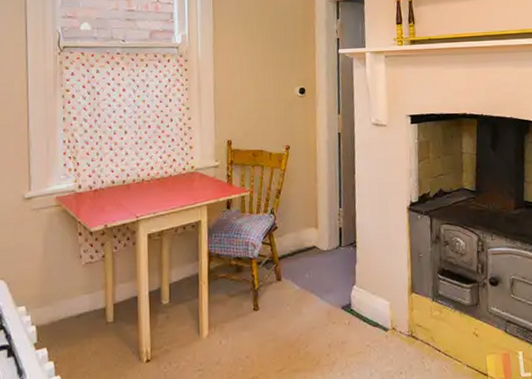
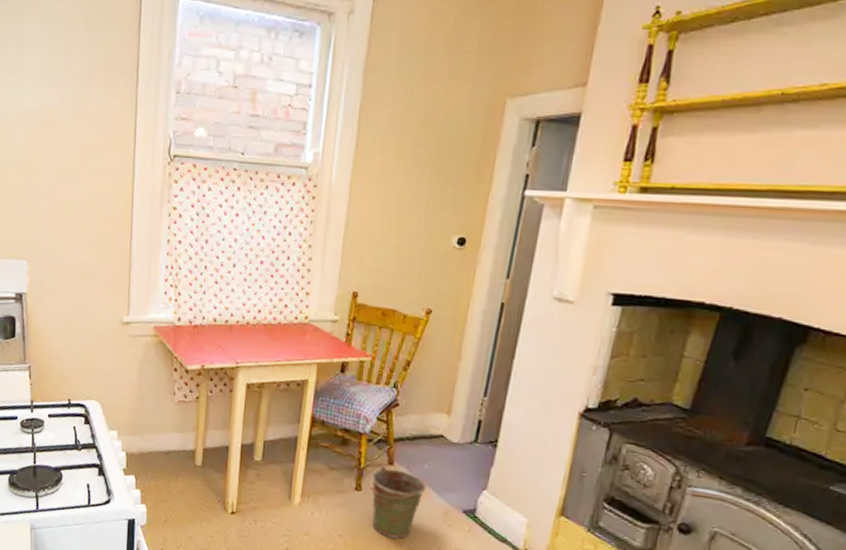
bucket: none [263,282,311,347] -> present [368,465,427,539]

